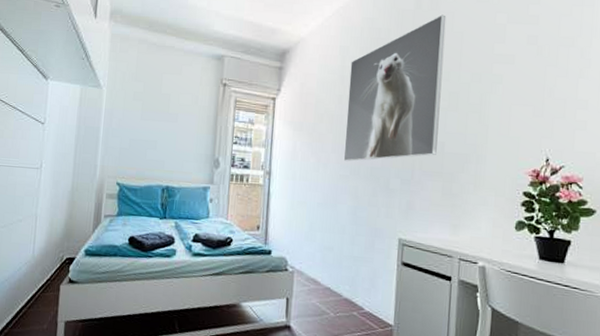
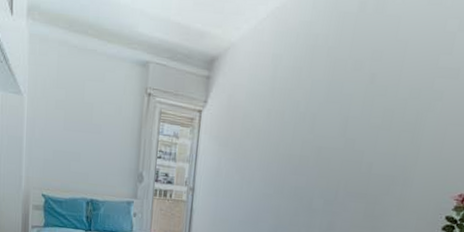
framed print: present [343,14,447,161] -> none [268,19,392,180]

